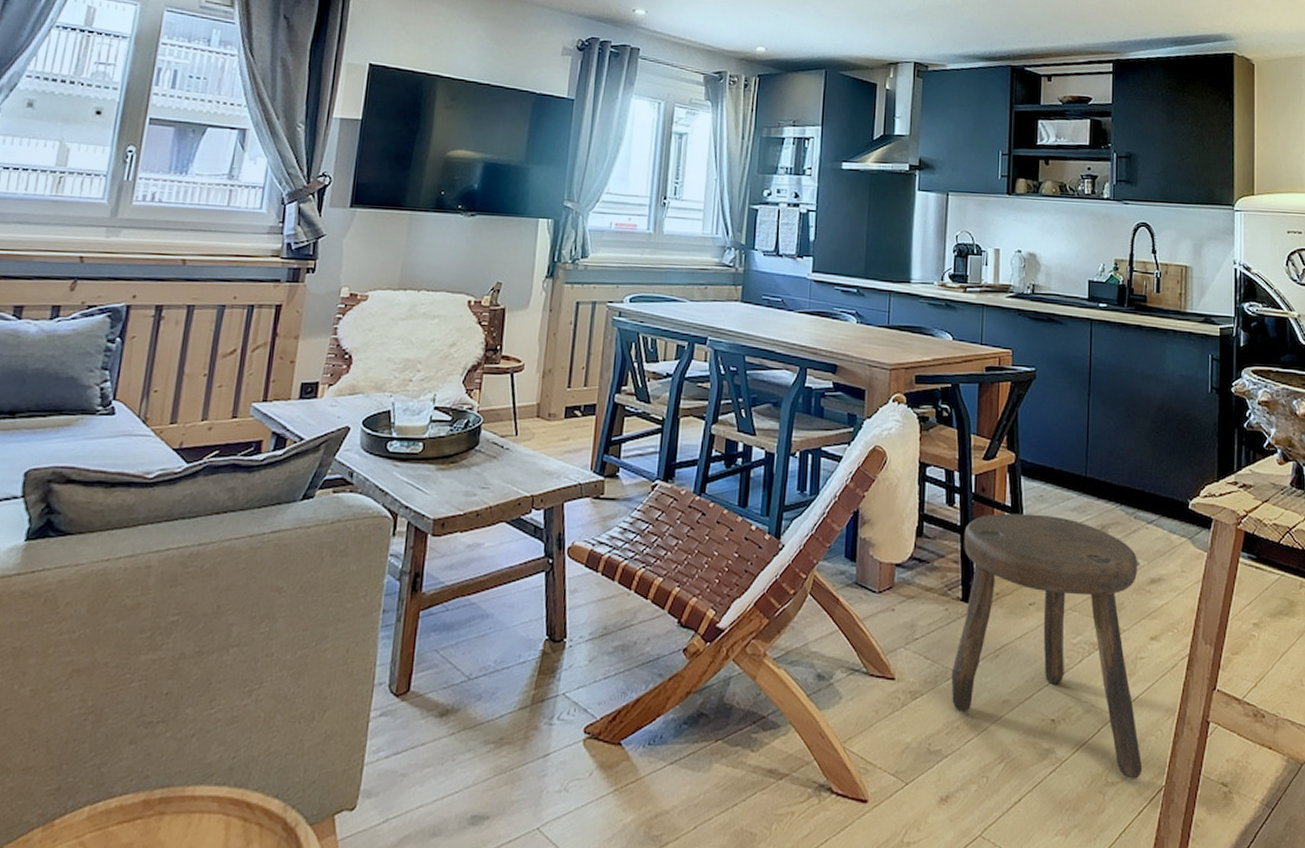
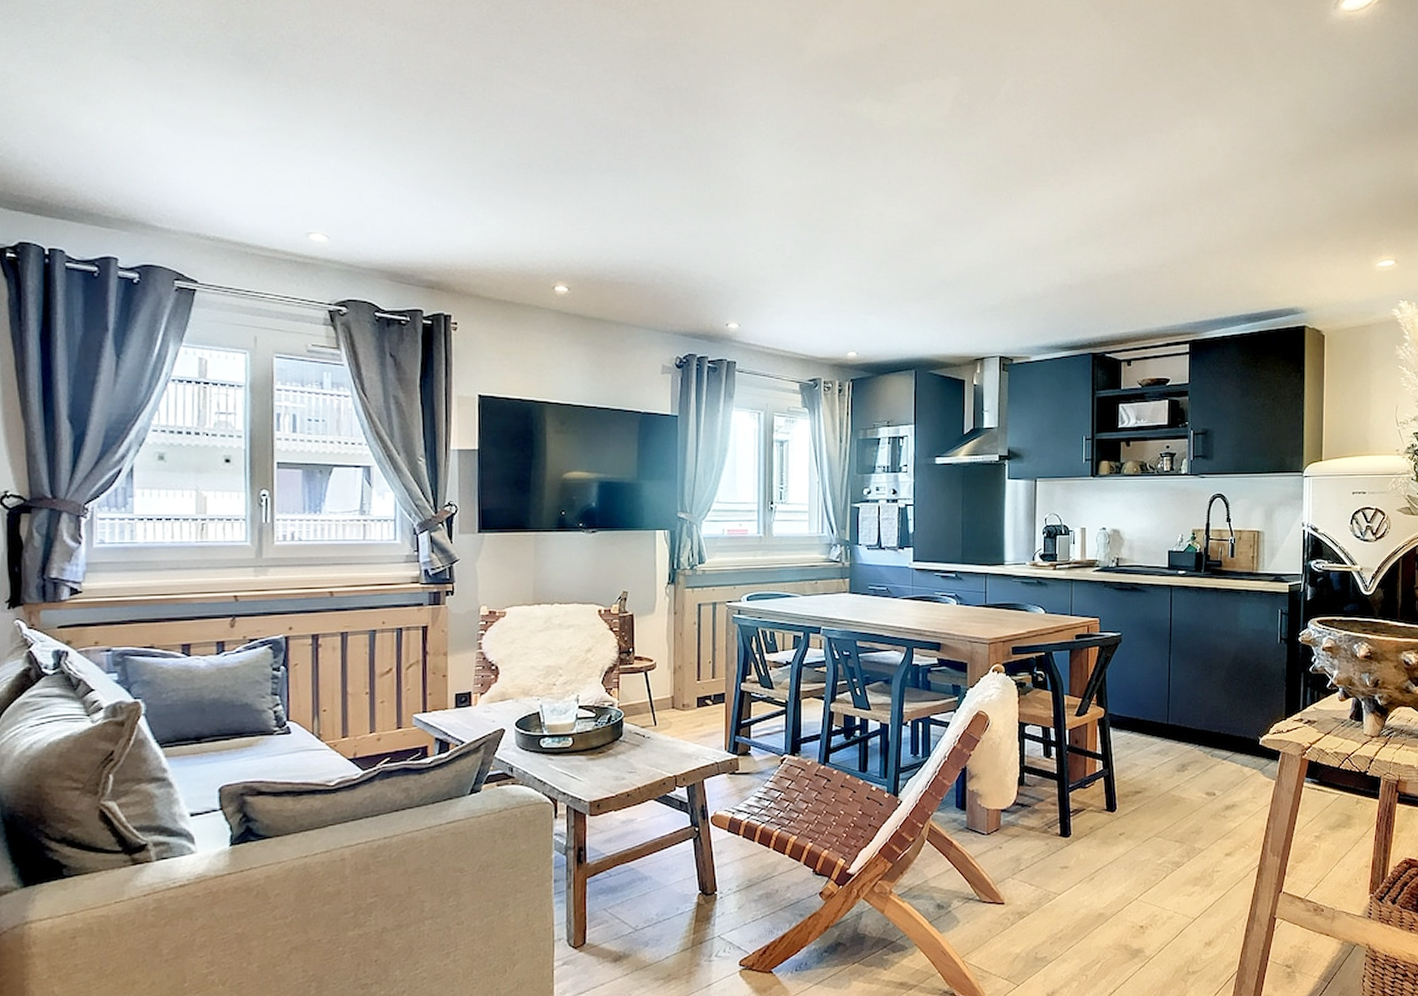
stool: present [951,513,1143,779] -> none [1053,759,1219,968]

